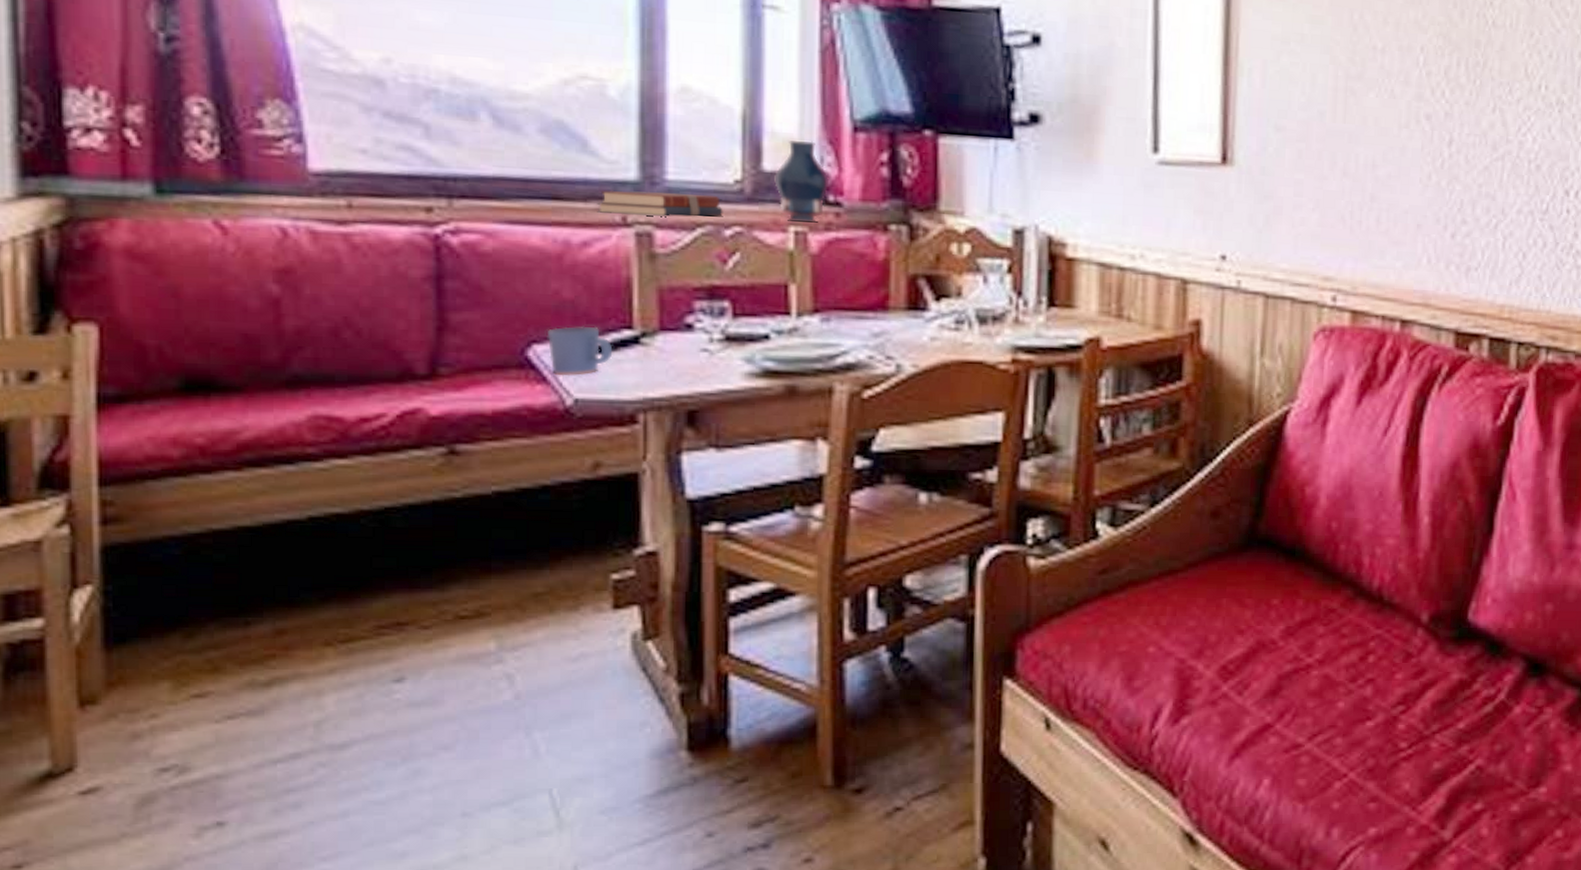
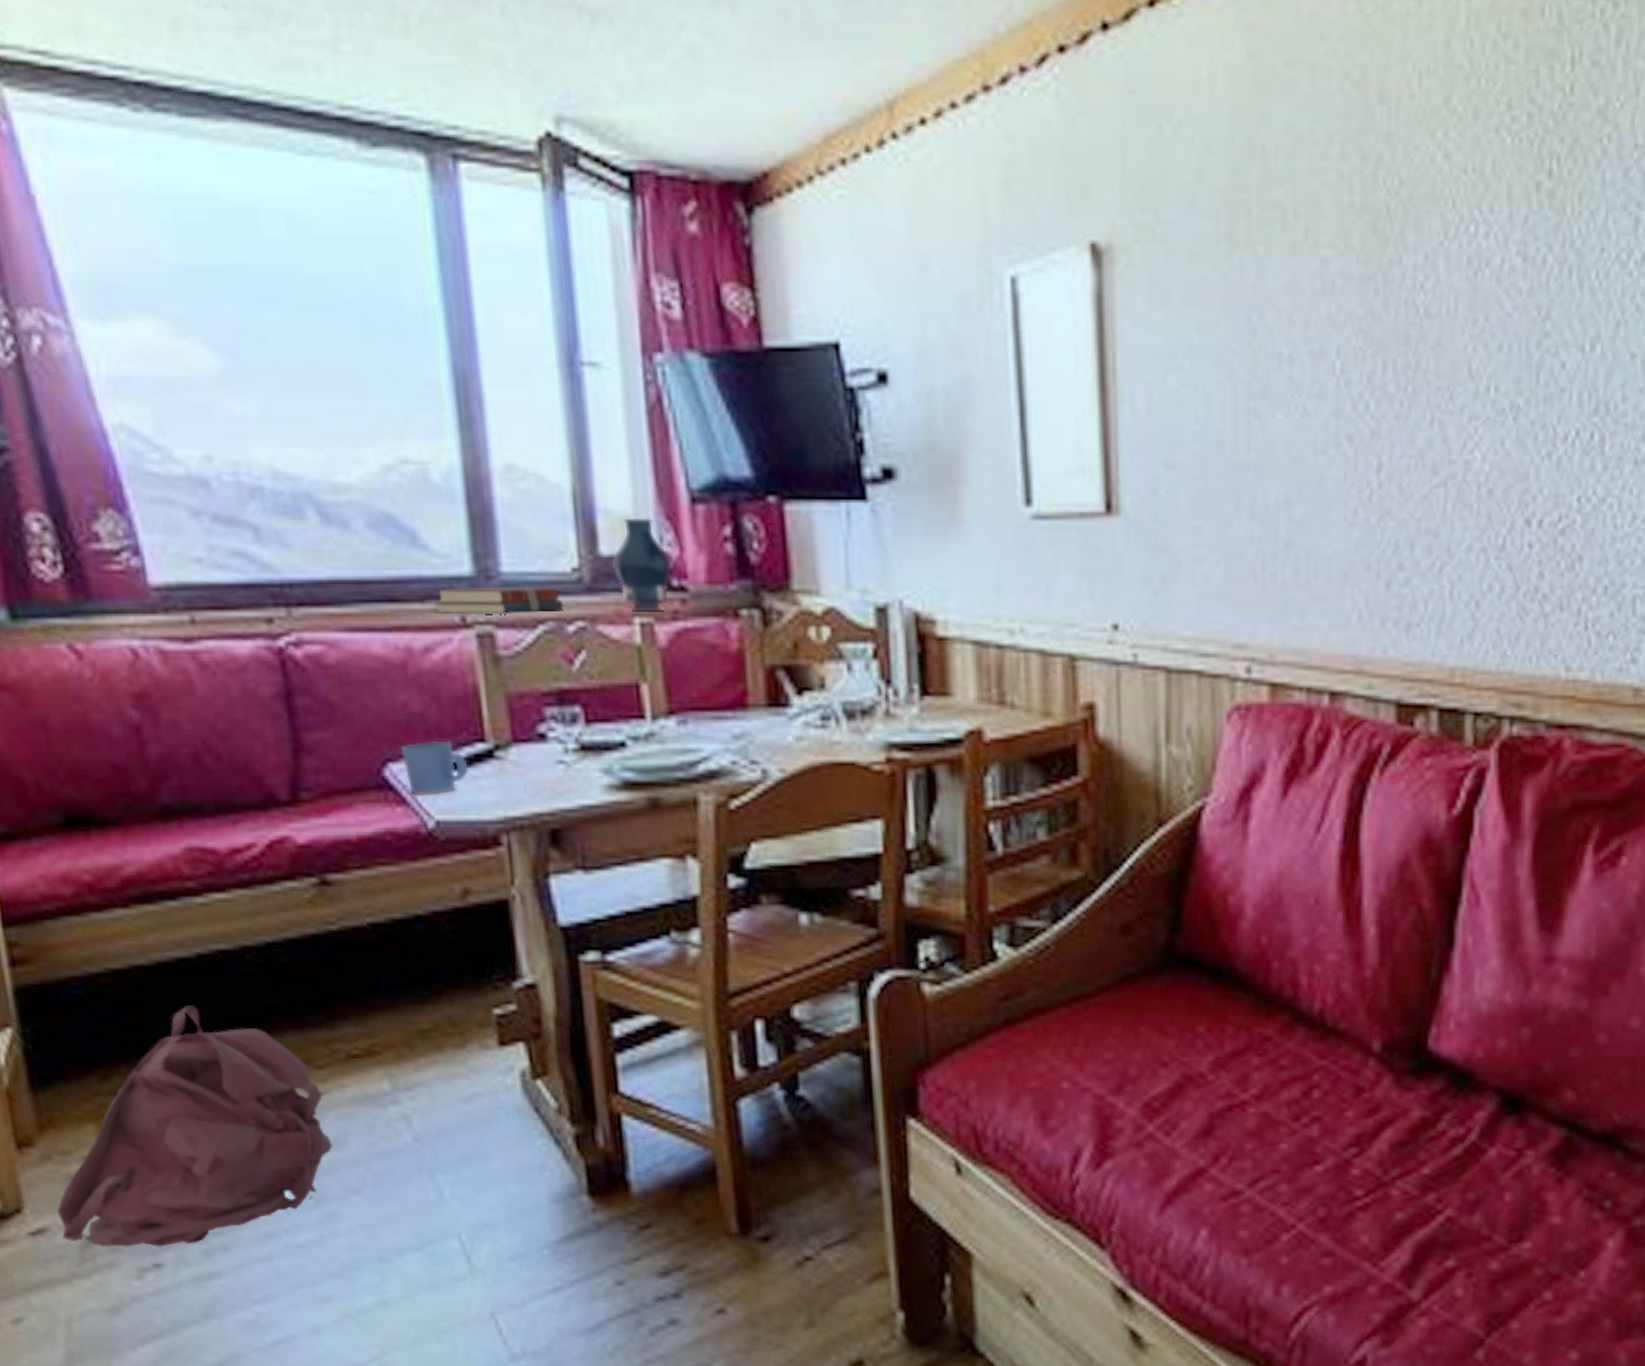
backpack: none [114,566,430,806] -> present [56,1006,333,1247]

